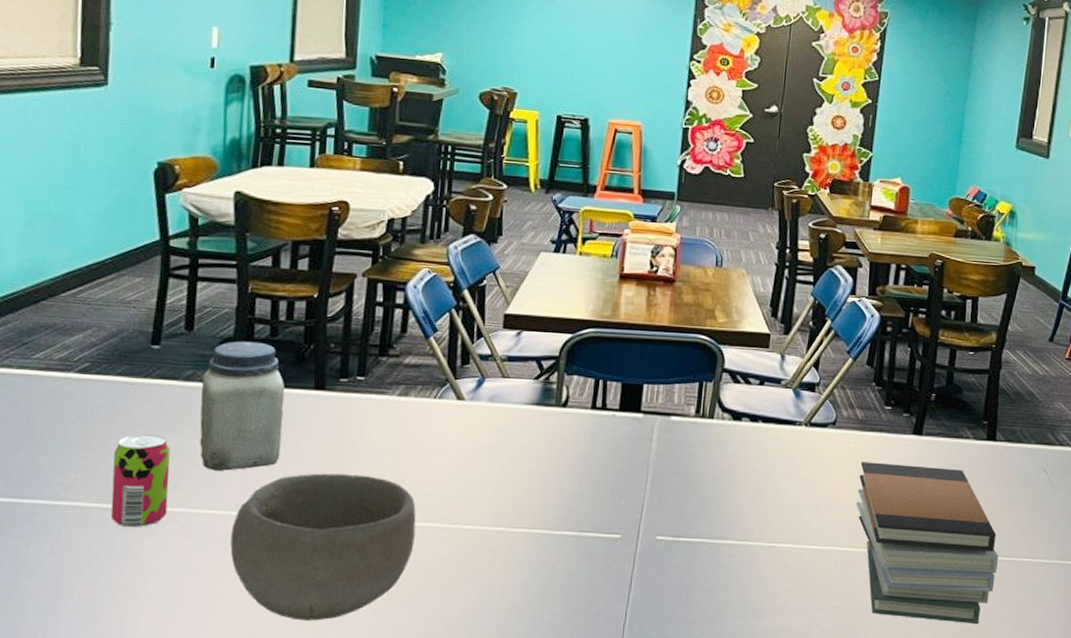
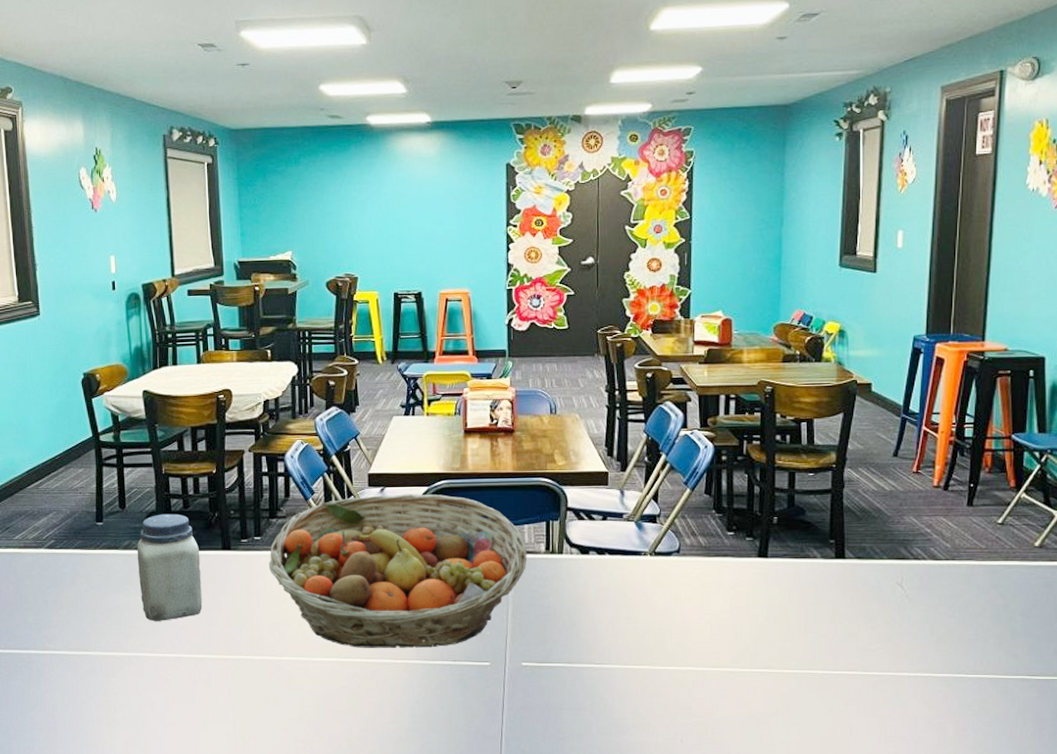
beverage can: present [110,433,170,528] -> none [80,594,124,670]
bowl: present [230,473,416,621] -> none [173,619,316,742]
fruit basket: none [371,339,675,516] -> present [269,494,527,648]
book stack: present [856,462,999,625] -> none [707,586,859,738]

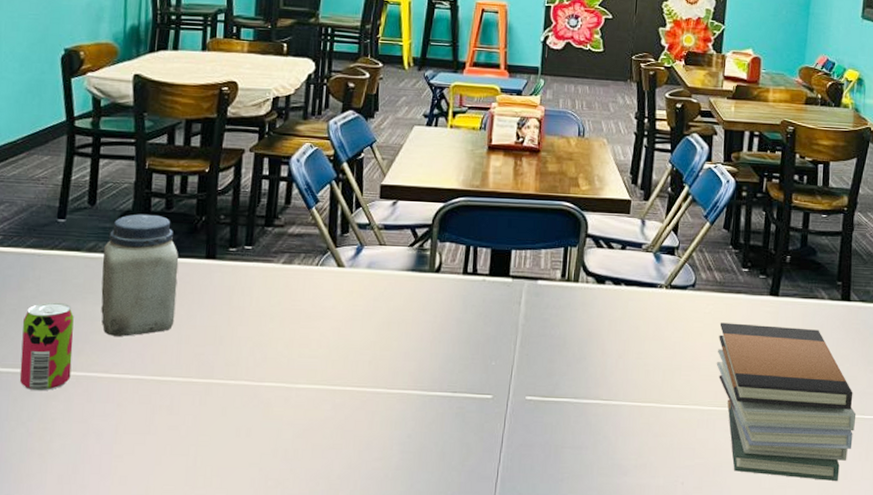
beverage can: none [80,594,124,670] -> present [19,302,74,391]
fruit basket: present [269,494,527,648] -> none [258,208,542,377]
book stack: none [707,586,859,738] -> present [716,322,857,482]

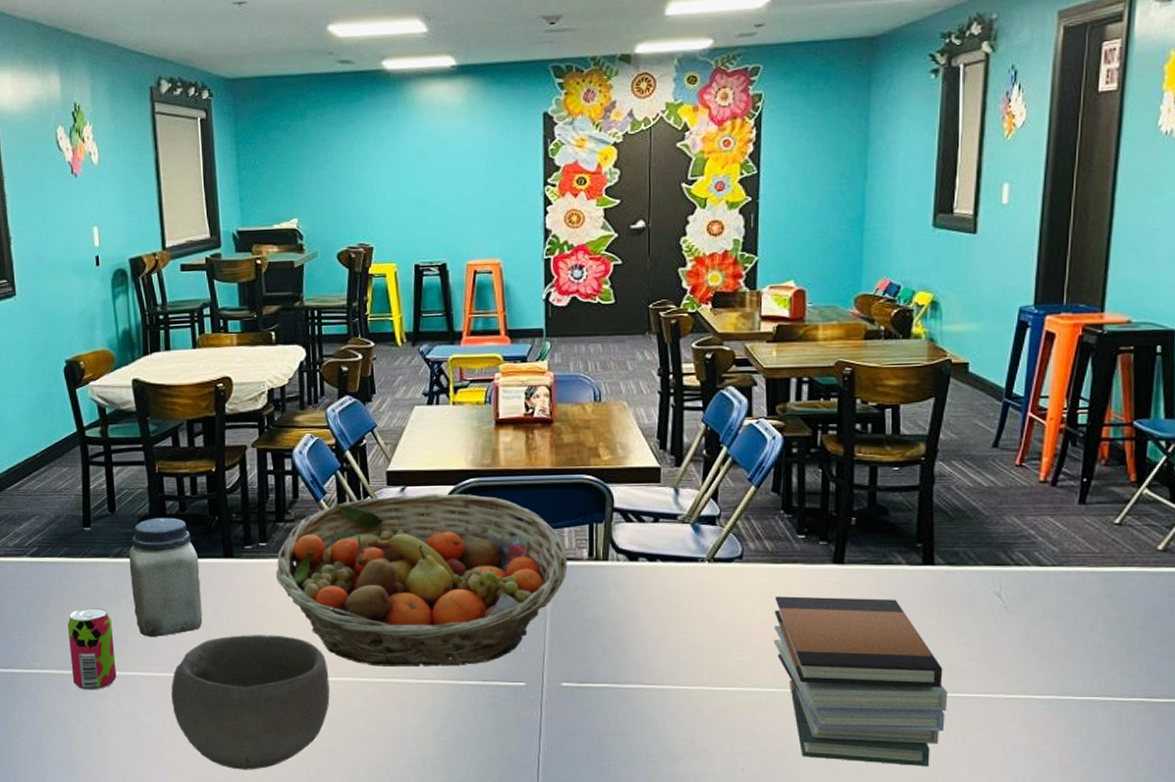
bowl: none [128,338,300,480] -> present [171,635,330,770]
fruit basket: none [258,208,542,377] -> present [276,493,568,666]

